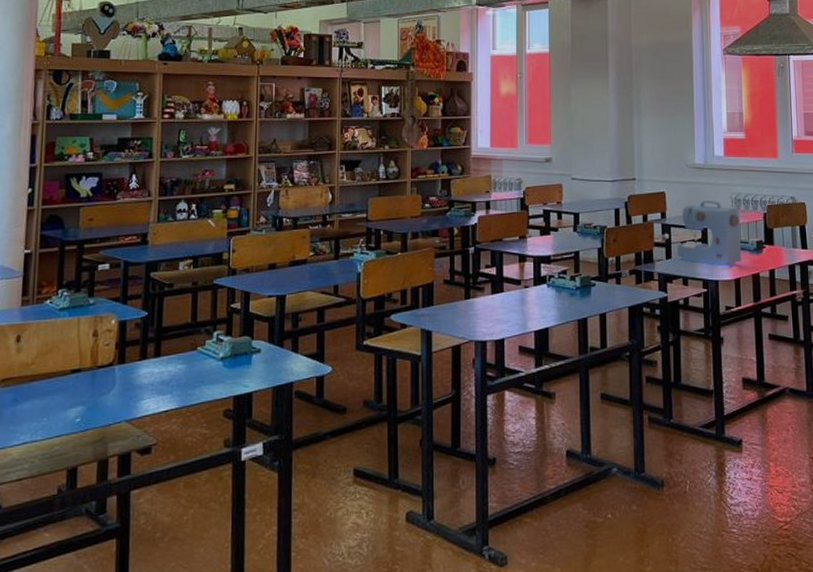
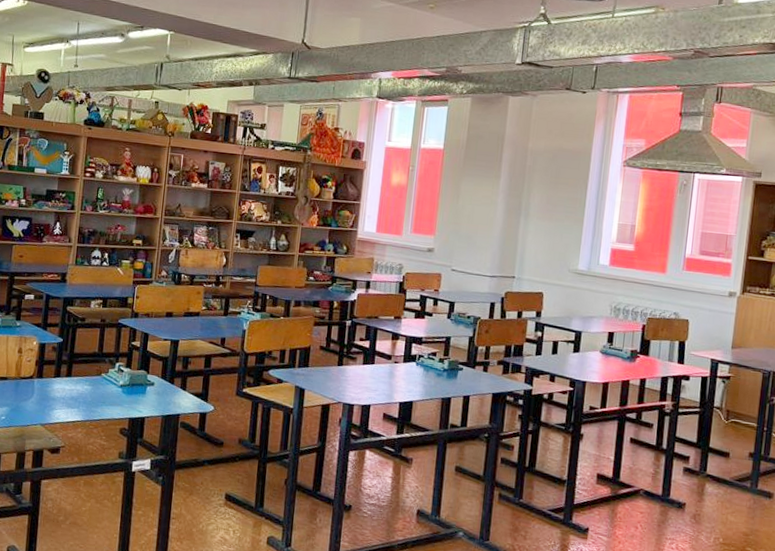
sewing machine: present [677,201,742,267] -> none [548,305,618,370]

